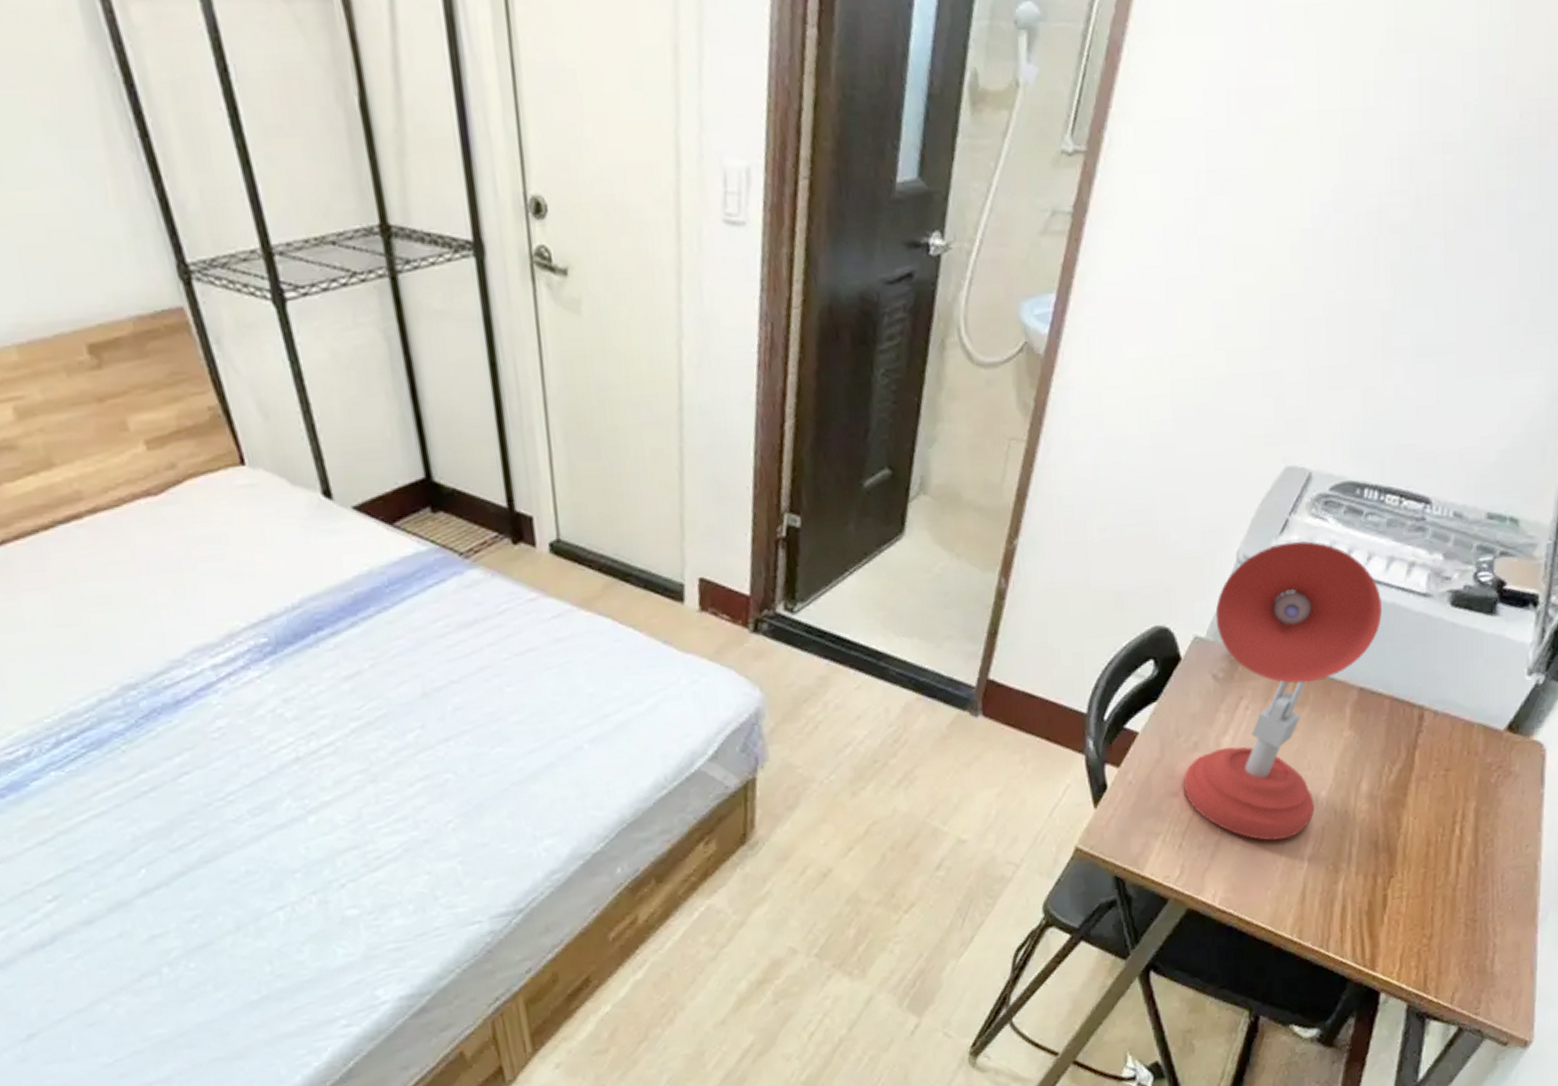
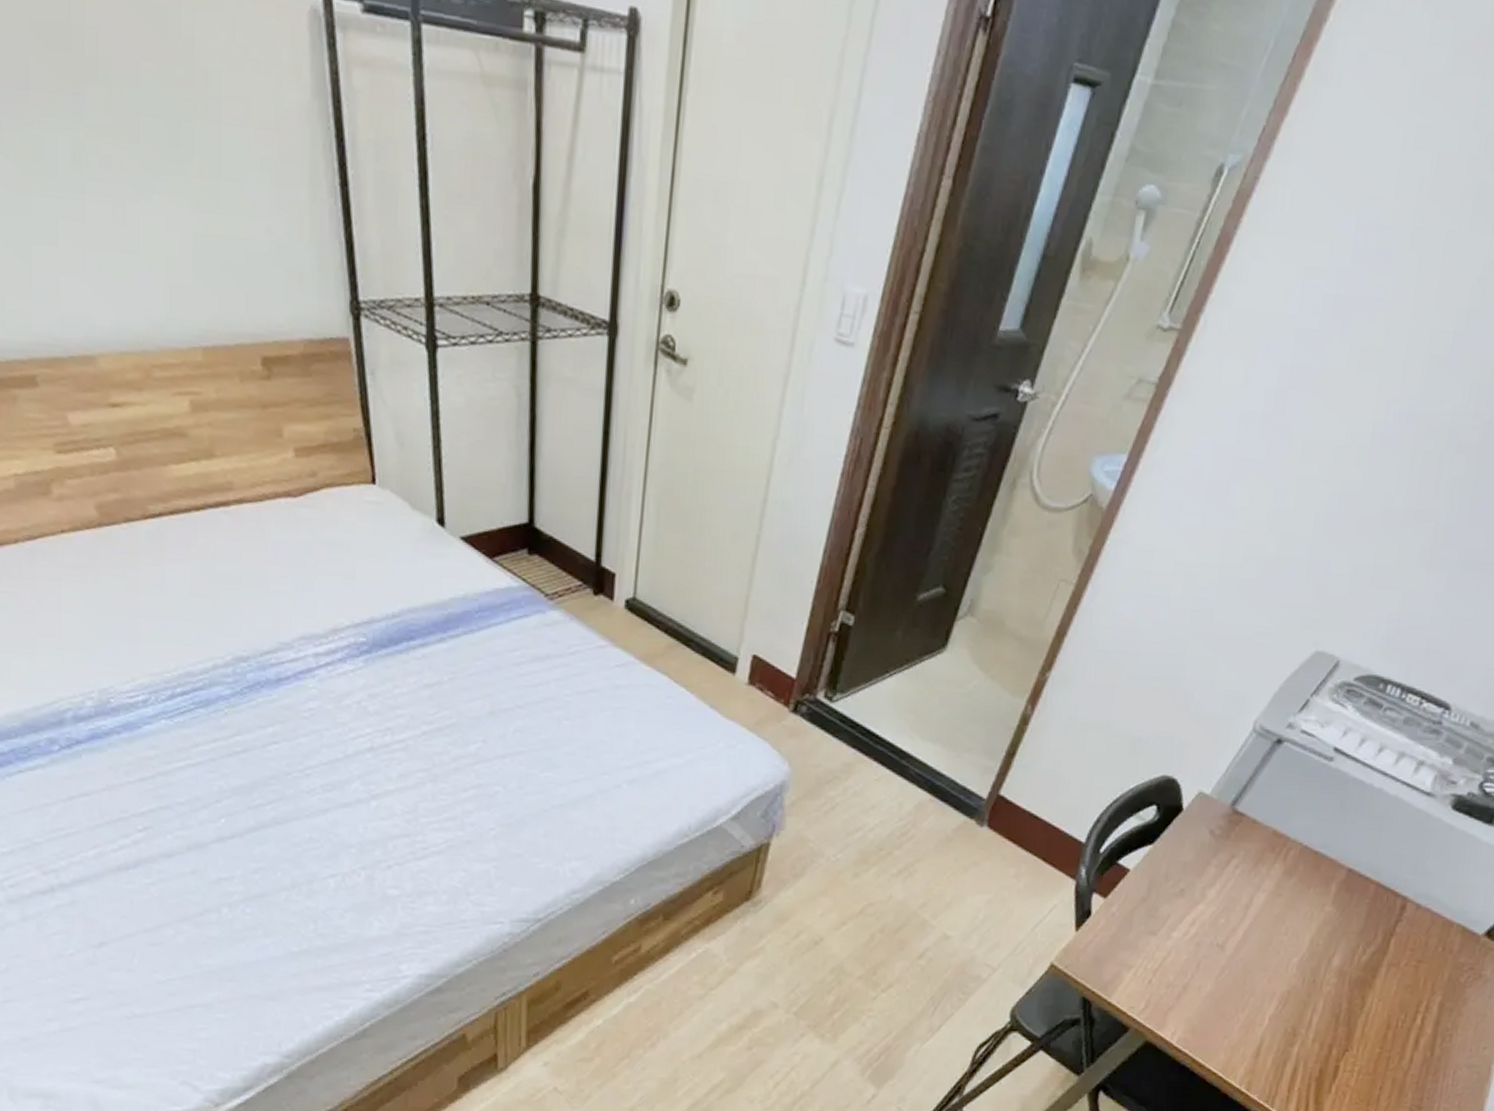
desk lamp: present [1184,541,1382,841] -> none [1163,720,1386,995]

